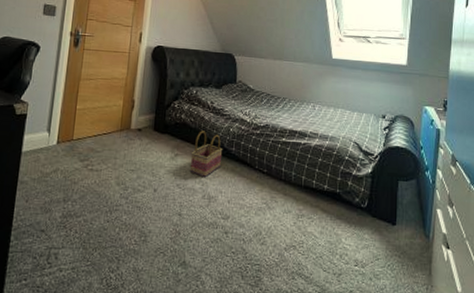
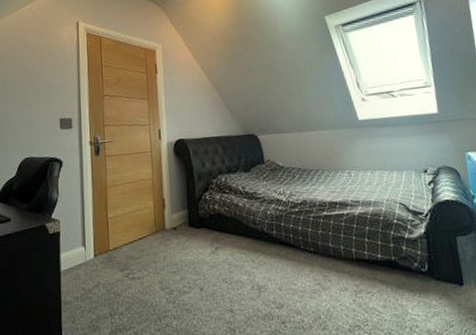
basket: present [190,130,223,178] -> none [232,218,264,268]

